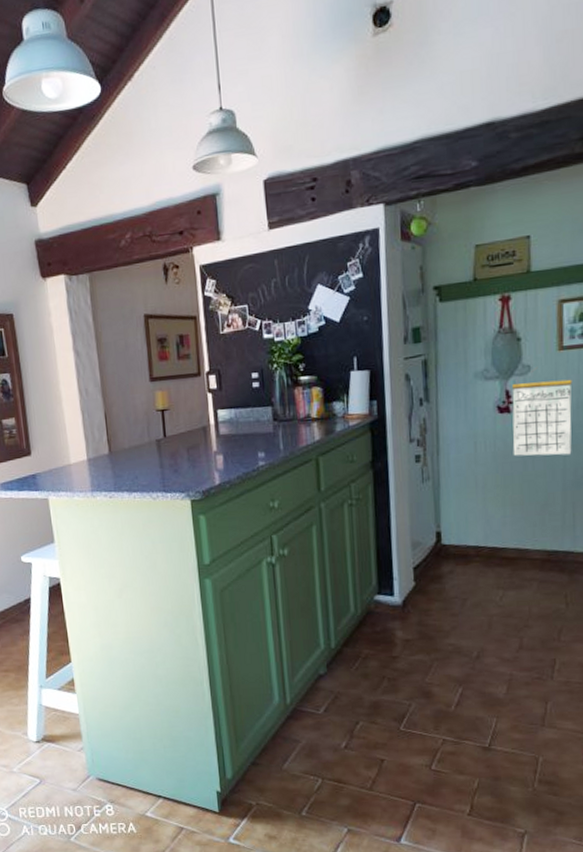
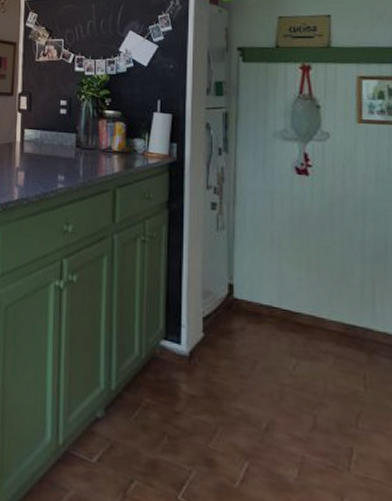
calendar: present [511,379,573,457] -> none [310,147,372,227]

